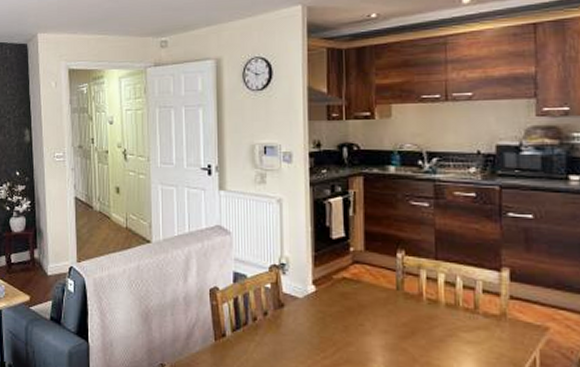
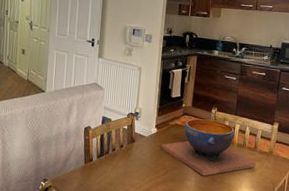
decorative bowl: none [324,268,481,355] -> present [161,118,256,176]

